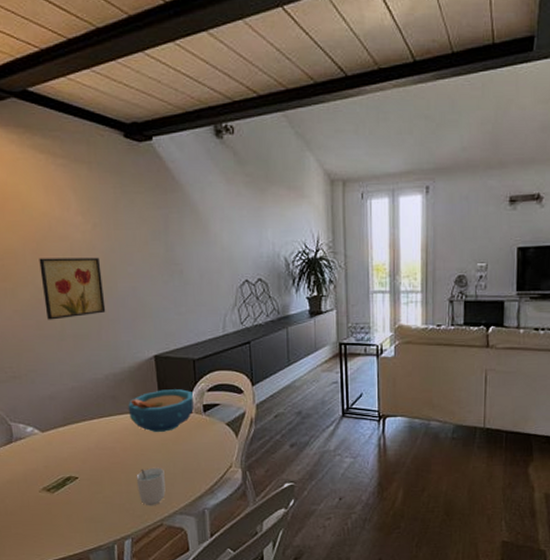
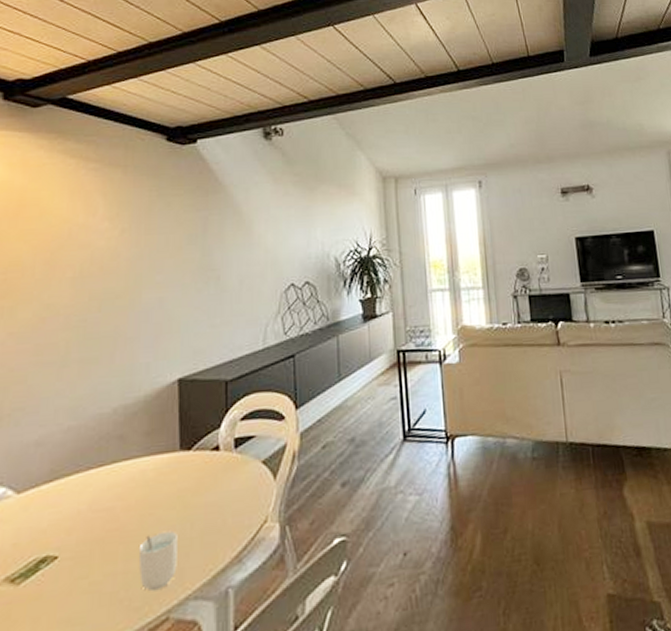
wall art: present [39,257,106,320] -> none [48,266,125,343]
bowl: present [128,389,193,432] -> none [138,420,222,481]

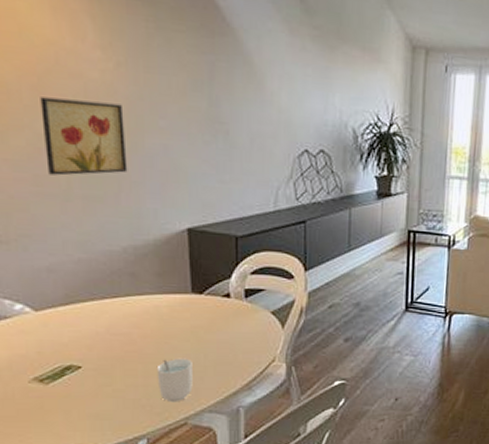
wall art: none [48,266,125,343] -> present [40,97,128,176]

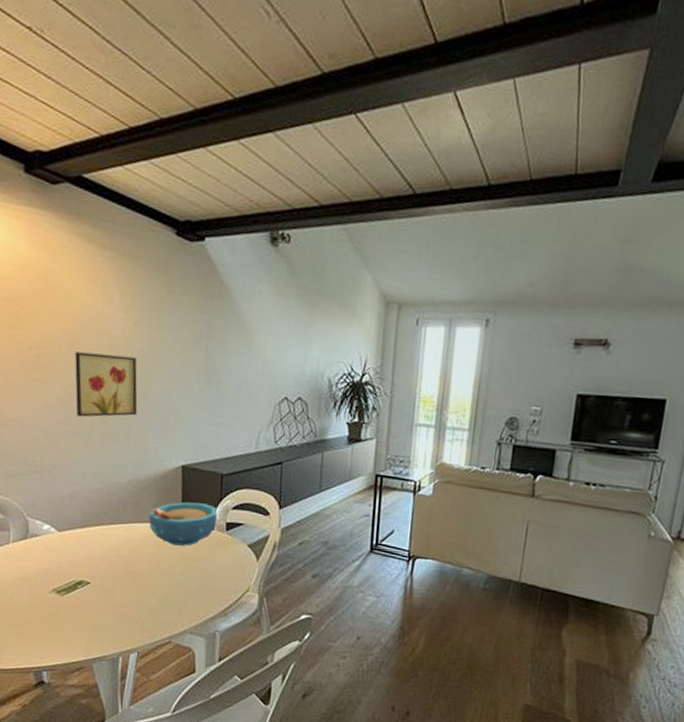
bowl: none [151,269,233,318] -> present [149,502,217,546]
cup: present [156,358,193,403] -> none [149,581,179,622]

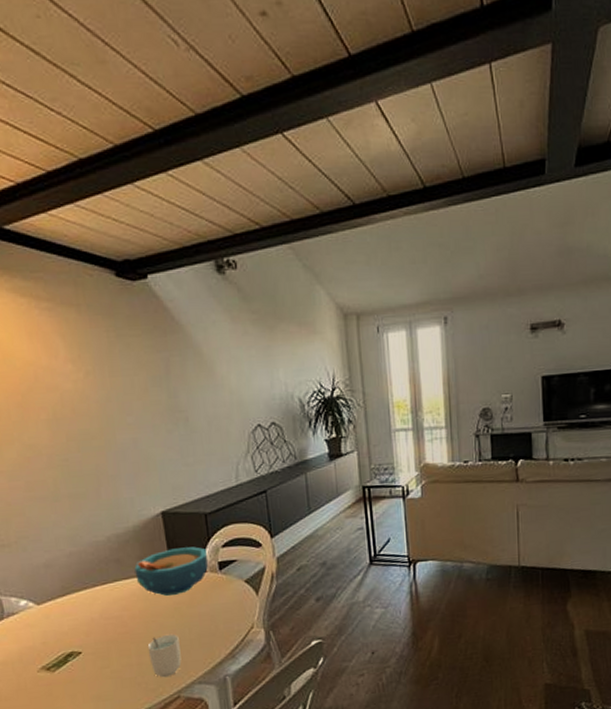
wall art: present [75,351,138,417] -> none [25,408,105,480]
cup: none [149,581,179,622] -> present [147,634,182,678]

